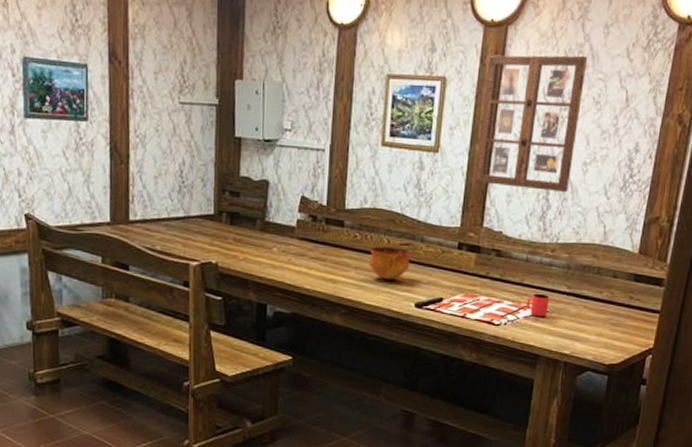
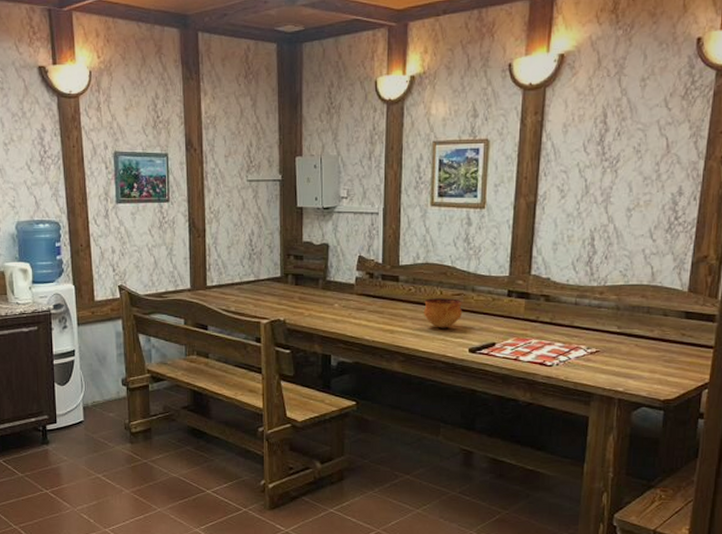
picture frame: present [474,55,588,193] -> none [520,110,626,238]
cup: present [526,293,549,317] -> none [577,334,600,357]

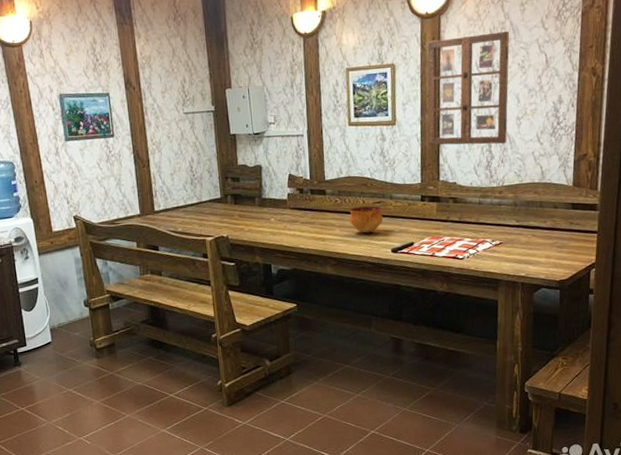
picture frame: none [520,110,626,238] -> present [427,31,510,145]

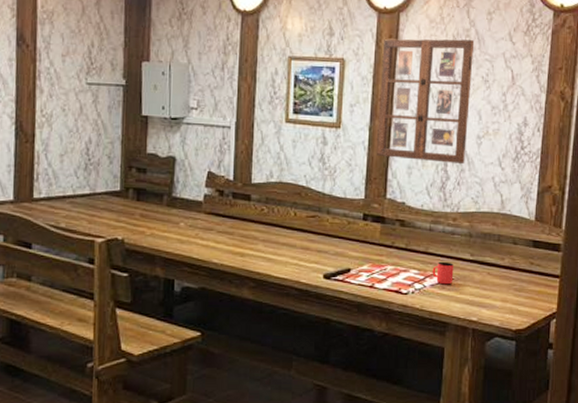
bowl: present [349,206,383,233] -> none [277,220,317,252]
cup: none [484,229,503,248] -> present [432,261,454,285]

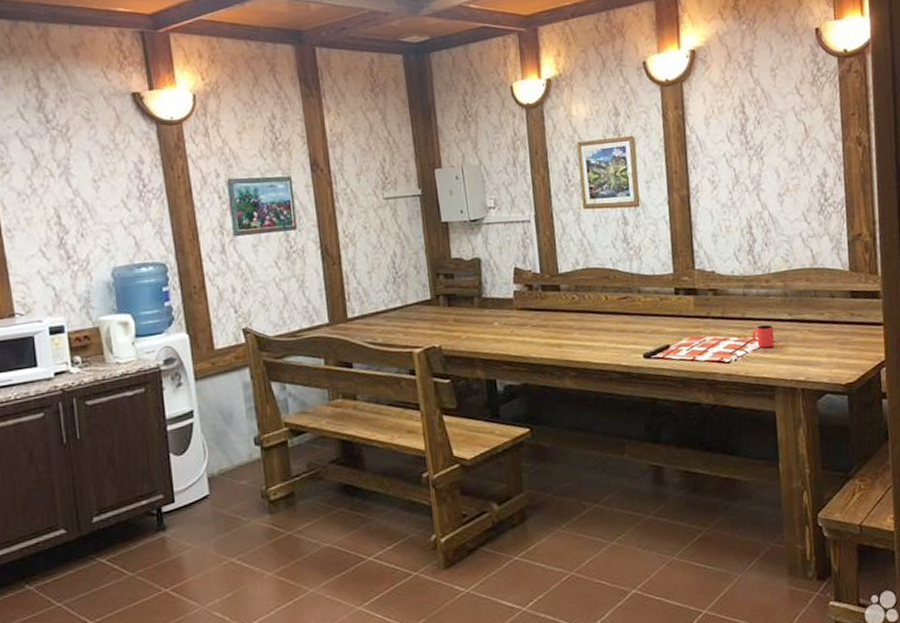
picture frame: present [376,39,475,165] -> none [670,99,769,229]

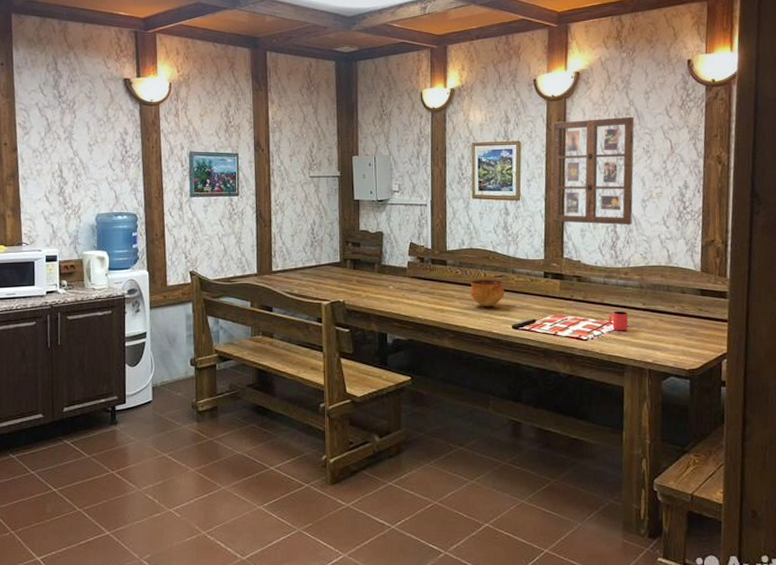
bowl: none [589,302,631,336] -> present [470,280,504,307]
picture frame: none [670,99,769,229] -> present [552,117,635,226]

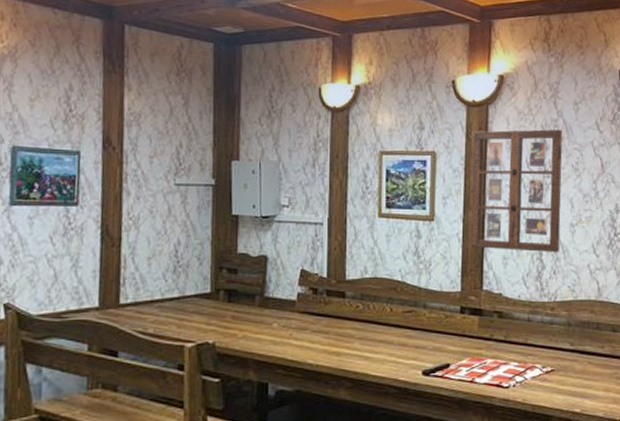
bowl: present [470,280,504,307] -> none [373,316,414,349]
cup: present [609,310,628,331] -> none [533,352,555,376]

